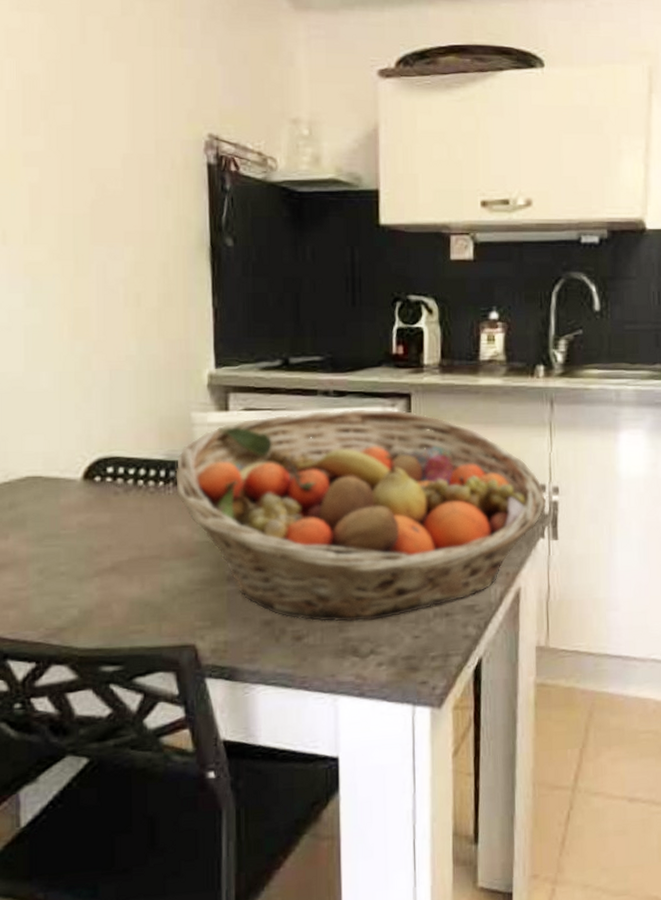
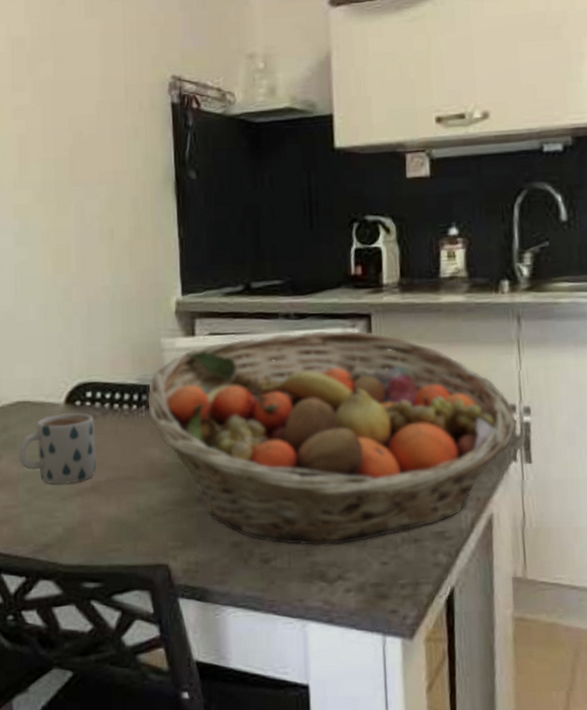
mug: none [28,488,118,565] -> present [18,412,97,484]

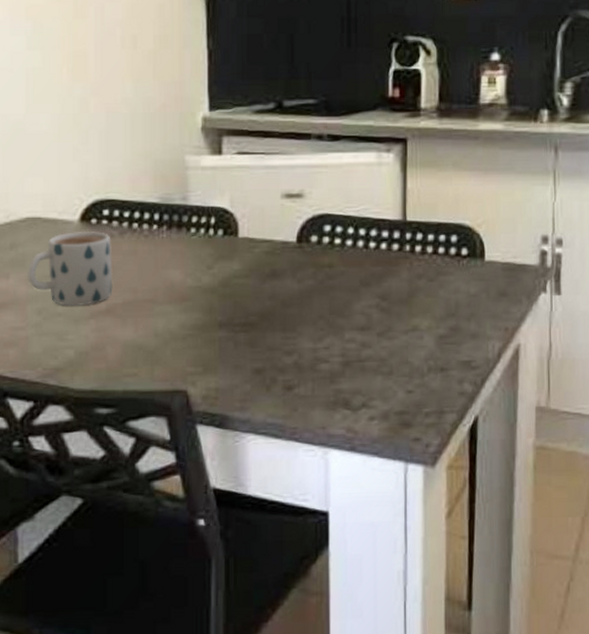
fruit basket: present [147,330,518,545] -> none [169,154,549,373]

